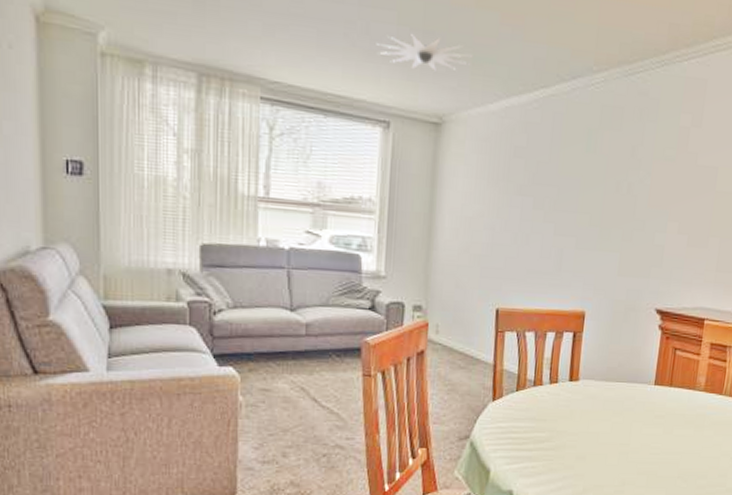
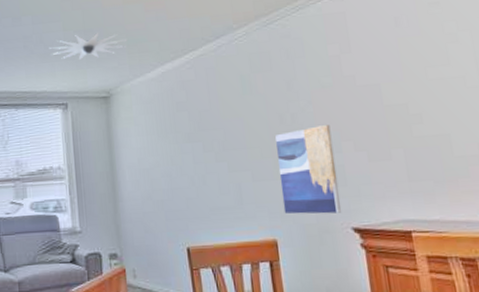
wall art: none [598,201,662,293] -> present [275,125,342,214]

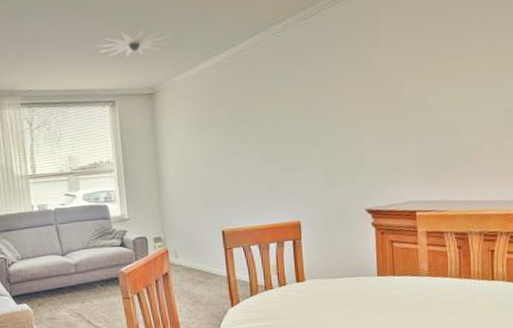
wall art: present [275,125,342,214] -> none [305,117,359,199]

